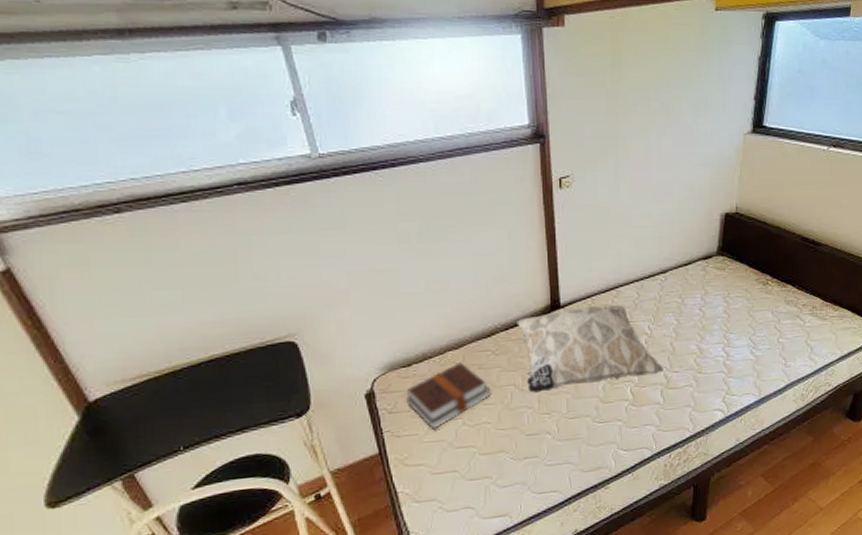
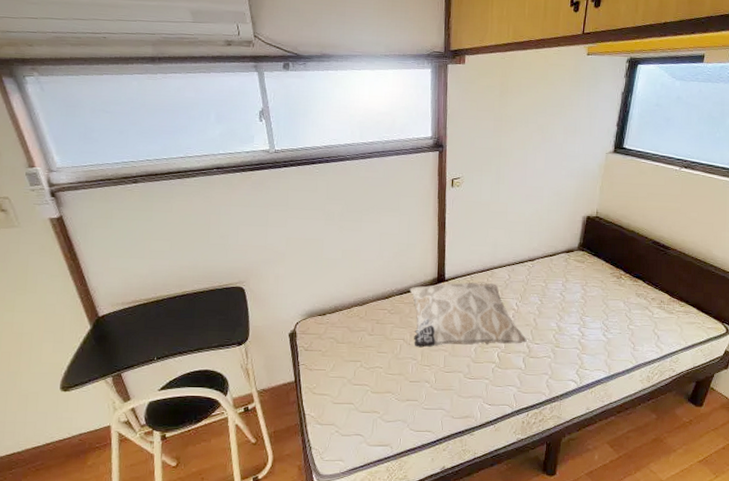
hardback book: present [406,362,490,429] -> none [319,316,384,367]

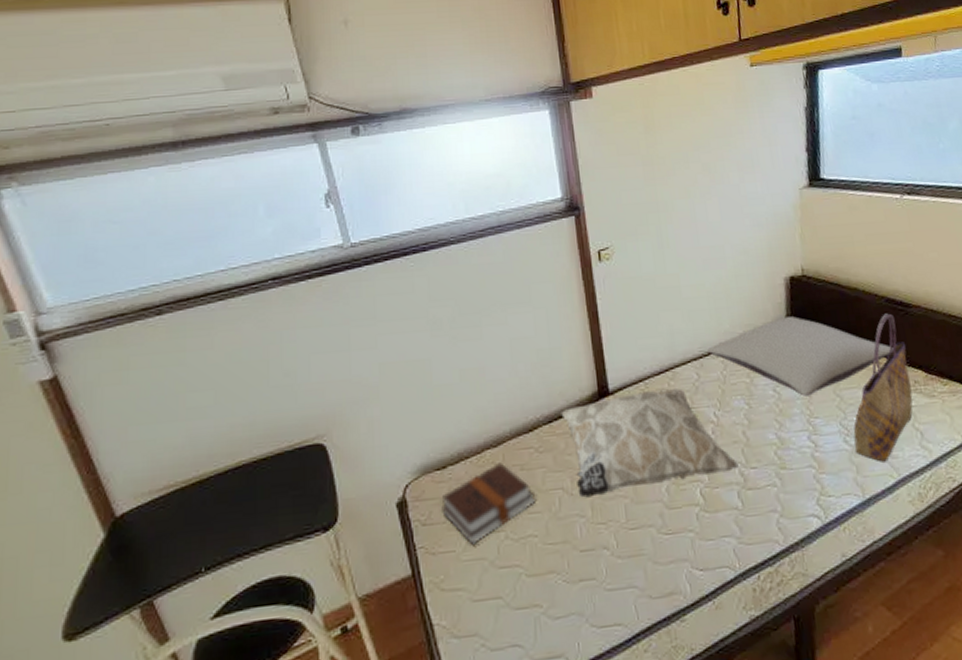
hardback book: none [319,316,384,367] -> present [441,462,535,545]
pillow: none [519,244,651,301] -> present [707,316,894,396]
tote bag: none [610,251,660,352] -> present [853,313,913,462]

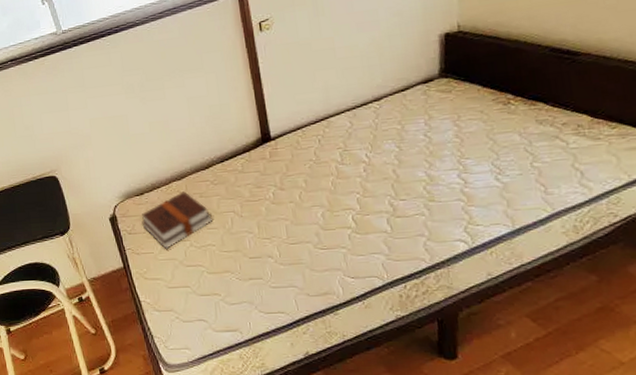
decorative pillow: present [561,388,739,498] -> none [231,135,388,219]
pillow: present [707,316,894,396] -> none [360,69,556,140]
tote bag: present [853,313,913,462] -> none [506,62,575,198]

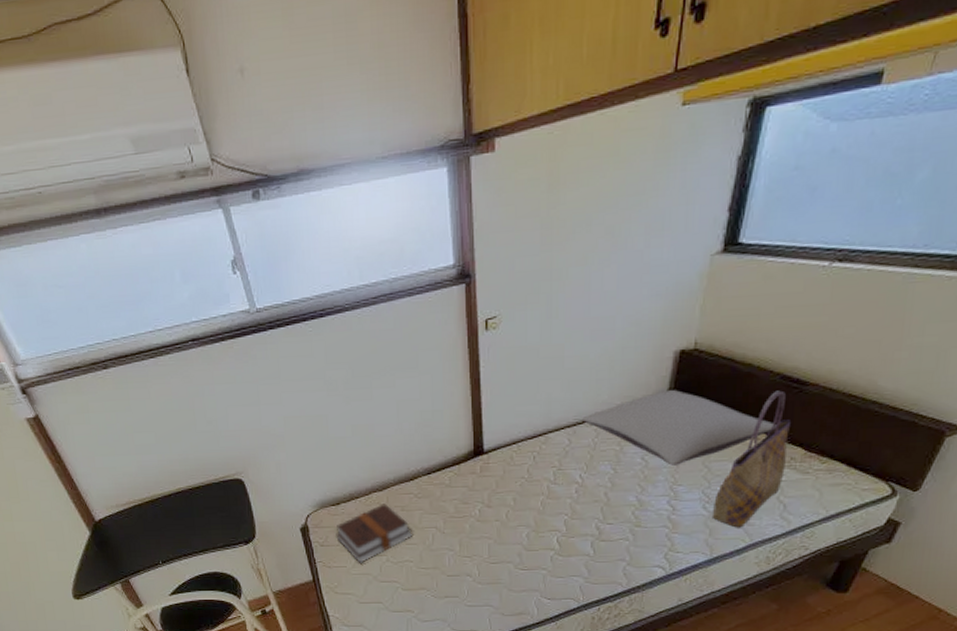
pillow: none [360,69,556,140] -> present [582,390,777,466]
tote bag: none [506,62,575,198] -> present [713,390,790,528]

